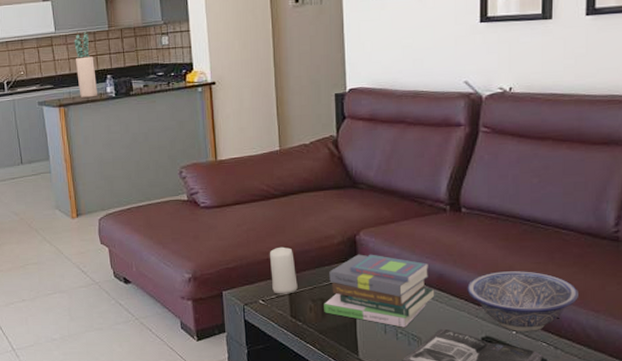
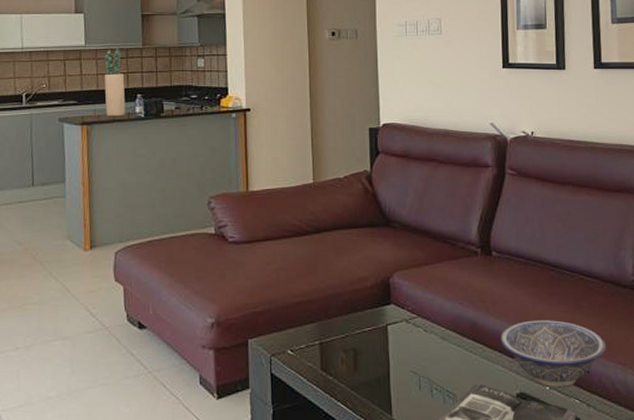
candle: present [269,246,298,294] -> none [299,289,329,343]
books: present [324,254,435,328] -> none [356,299,469,383]

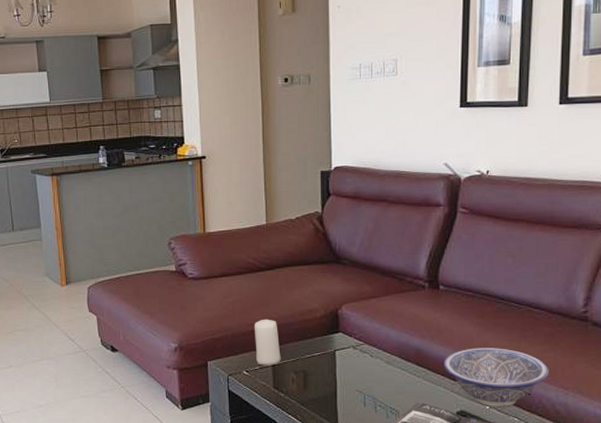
vase: present [104,45,126,118] -> none [68,100,90,169]
candle: none [299,289,329,343] -> present [254,319,281,366]

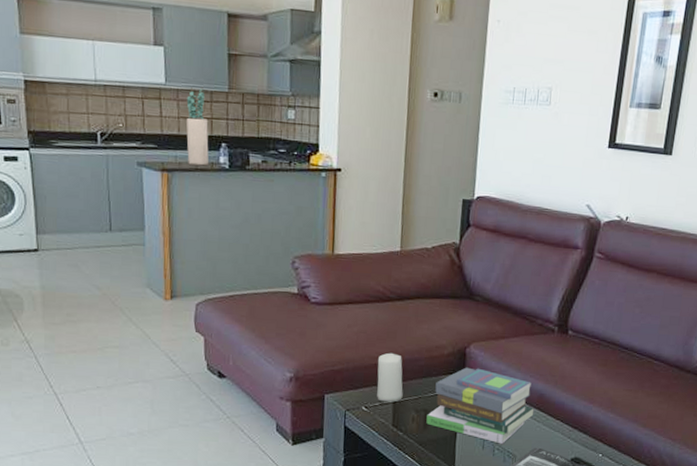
vase: none [68,100,90,169] -> present [186,87,209,167]
books: none [306,328,413,401] -> present [426,367,535,444]
decorative bowl: present [444,348,549,408] -> none [563,395,661,456]

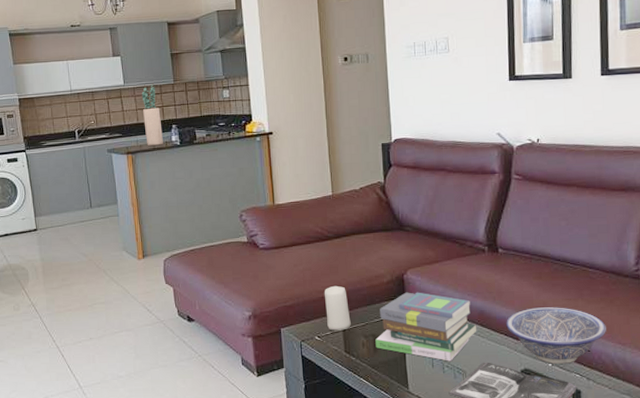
decorative bowl: none [563,395,661,456] -> present [506,307,606,365]

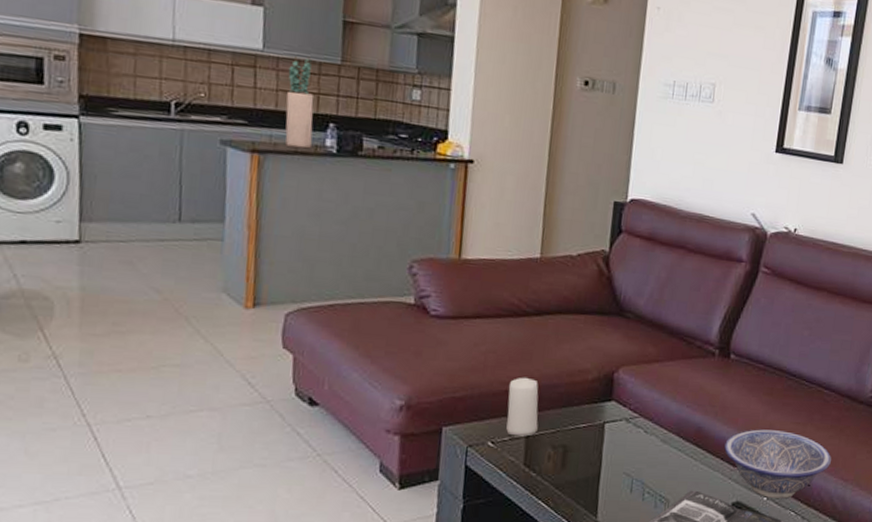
books: present [375,292,477,361] -> none [564,395,691,487]

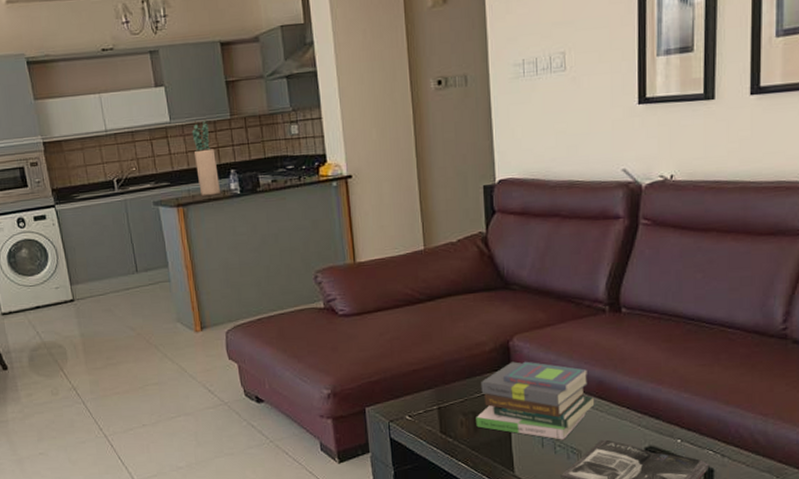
candle: present [506,377,539,437] -> none [415,356,447,409]
books: none [564,395,691,487] -> present [476,361,595,440]
decorative bowl: present [724,429,832,500] -> none [629,374,746,441]

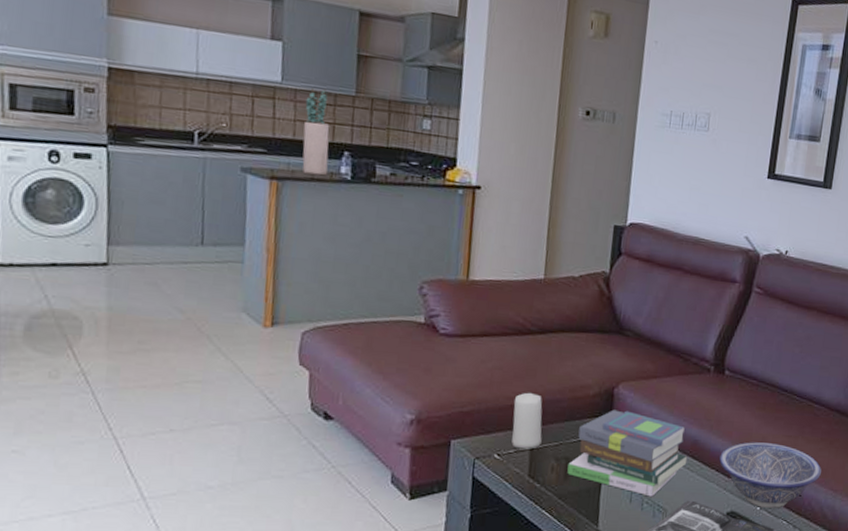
candle: none [415,356,447,409] -> present [512,392,543,449]
decorative bowl: none [629,374,746,441] -> present [719,442,822,509]

